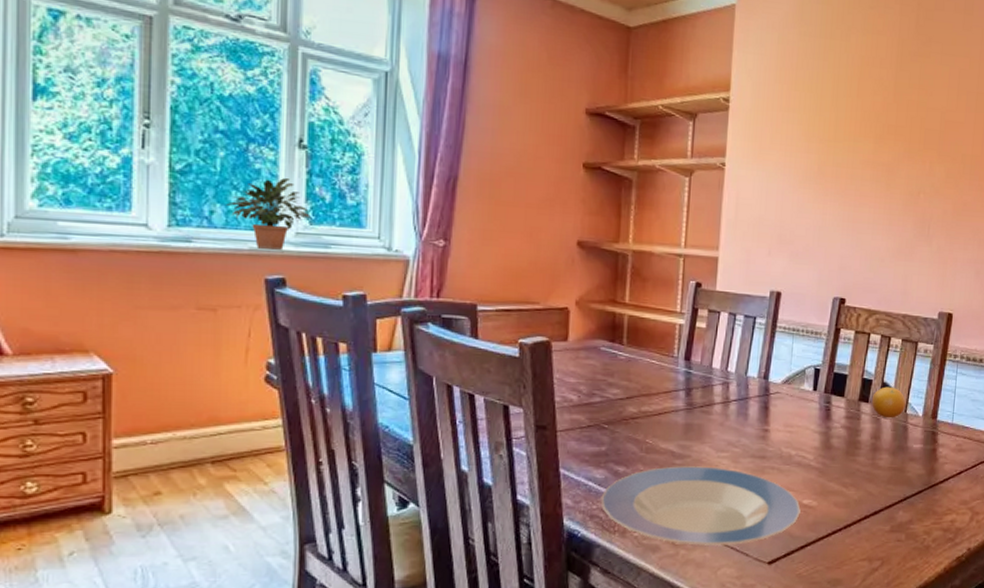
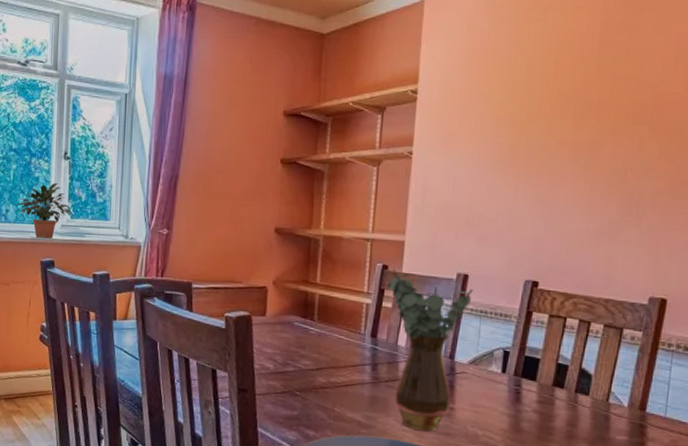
vase: none [701,286,786,456] -> present [387,268,473,431]
fruit: present [872,386,906,419] -> none [568,373,609,407]

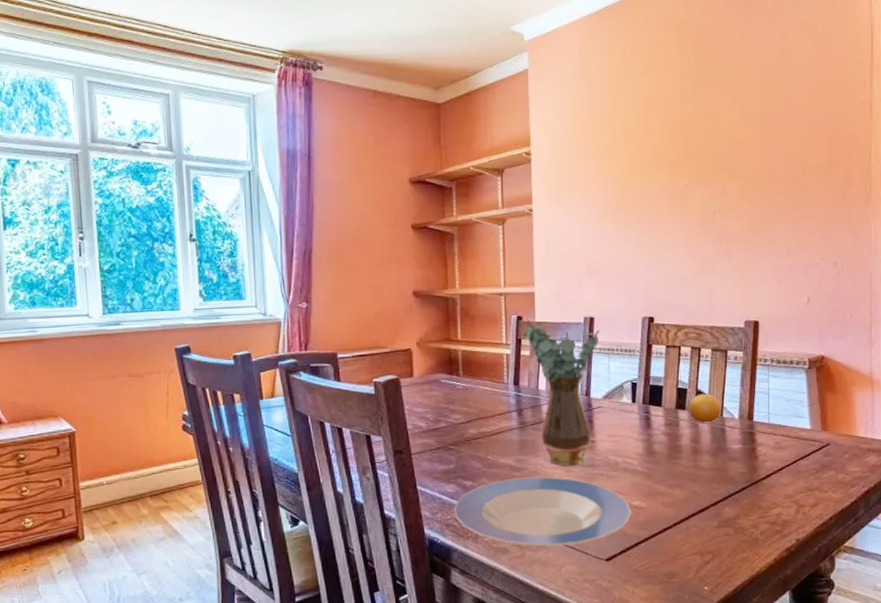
potted plant: present [16,183,72,240] -> none [142,267,204,326]
fruit: none [568,373,609,407] -> present [689,393,722,423]

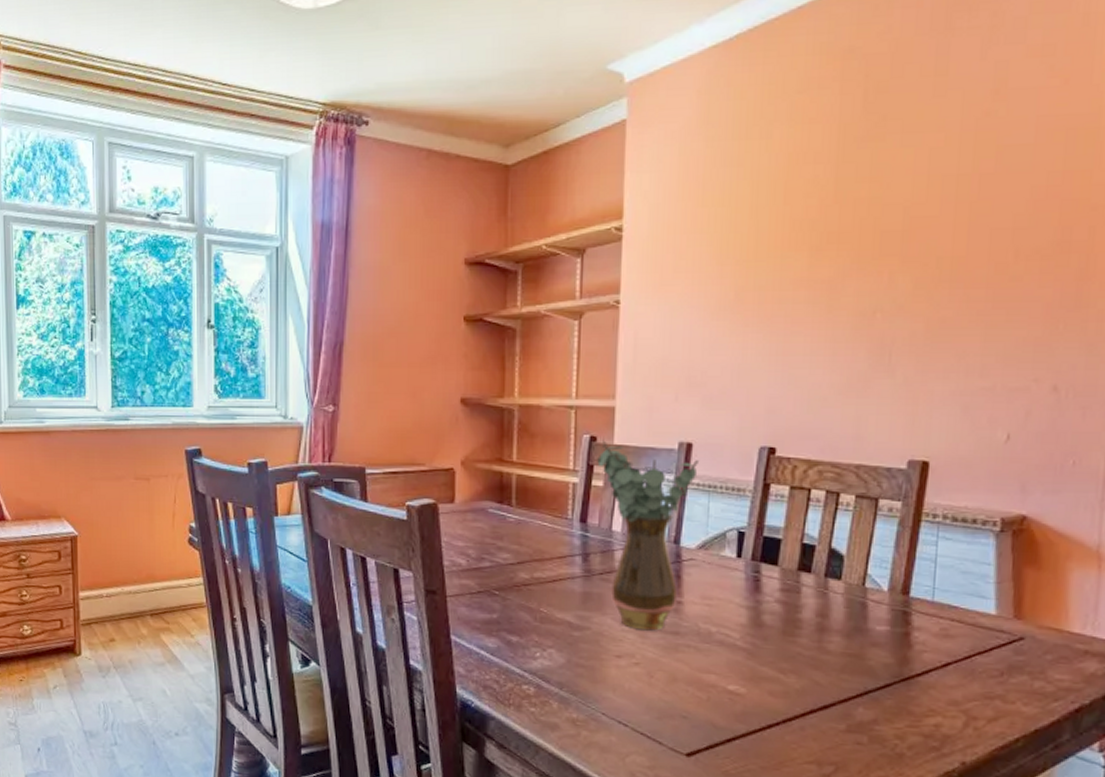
plate: present [453,477,631,547] -> none [494,638,725,731]
fruit: present [689,393,722,423] -> none [816,553,864,593]

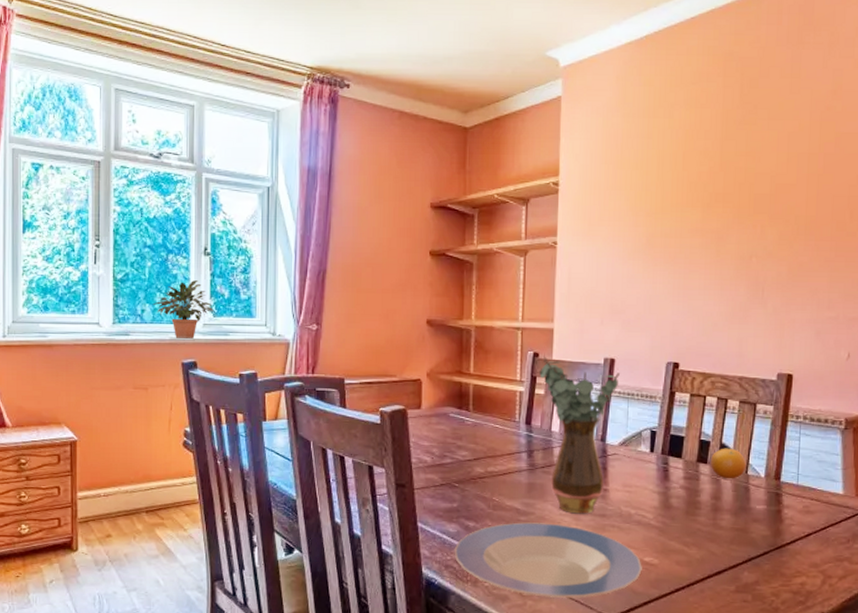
potted plant: none [153,357,219,424] -> present [153,280,214,340]
plate: none [494,638,725,731] -> present [454,522,642,598]
fruit: none [816,553,864,593] -> present [711,448,747,479]

